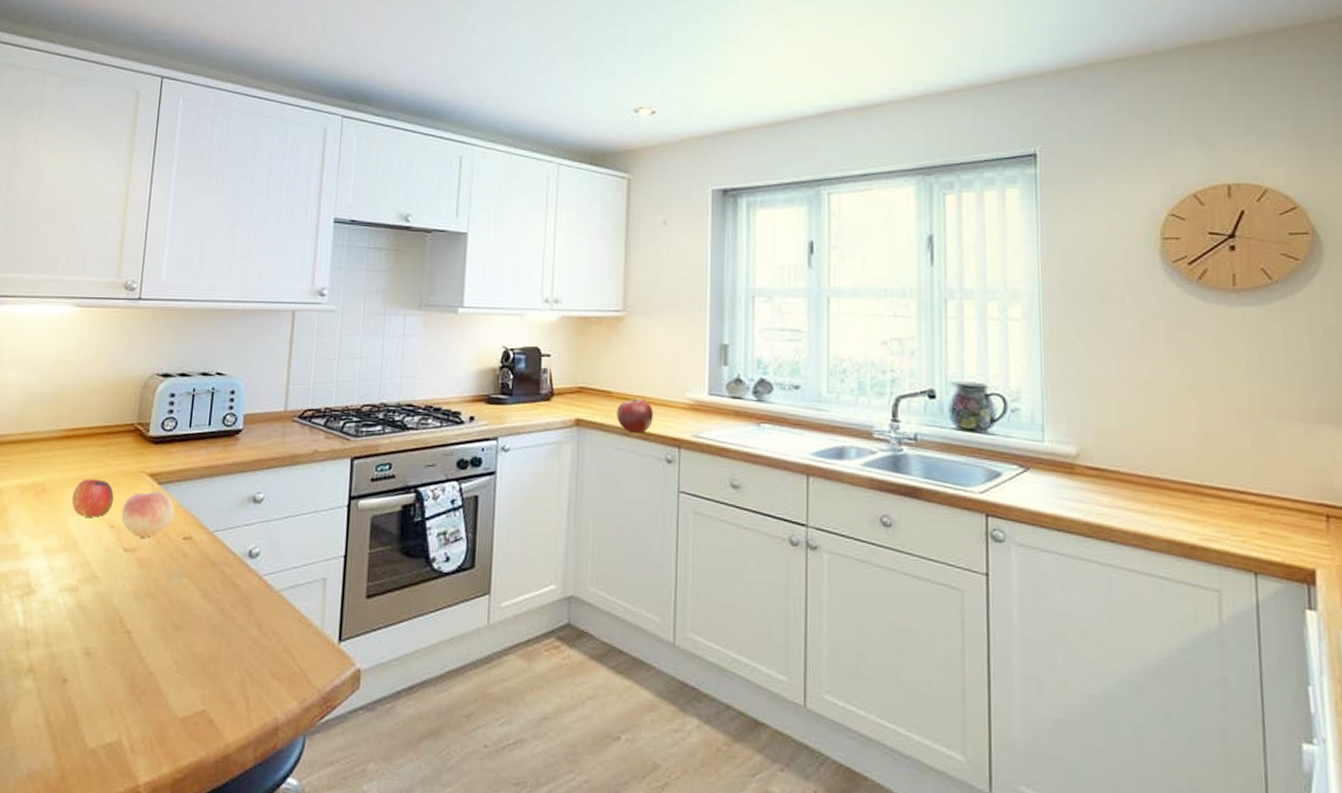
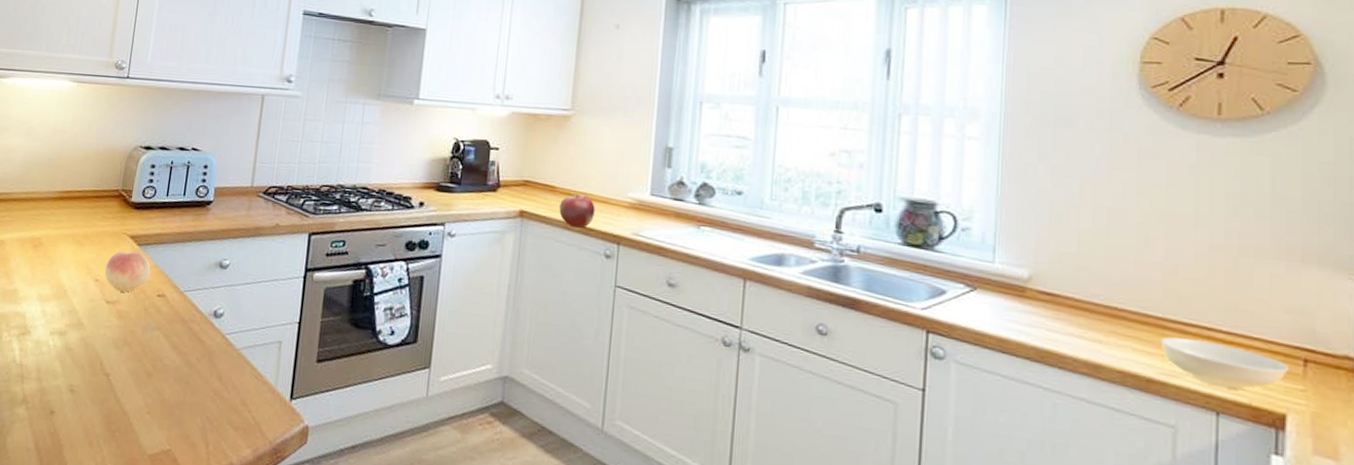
fruit: present [71,479,114,517] -> none [63,236,100,271]
bowl: none [1199,503,1315,550] -> present [1160,337,1290,390]

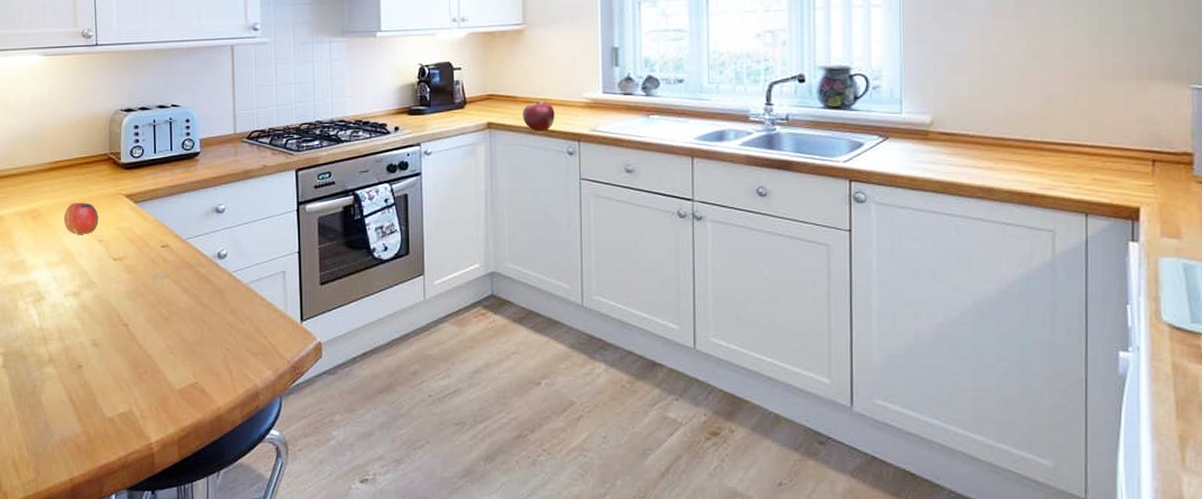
fruit: none [63,236,100,271] -> present [63,202,99,234]
fruit: present [104,251,151,293] -> none [107,209,151,248]
bowl: present [1160,337,1290,390] -> none [1039,156,1142,193]

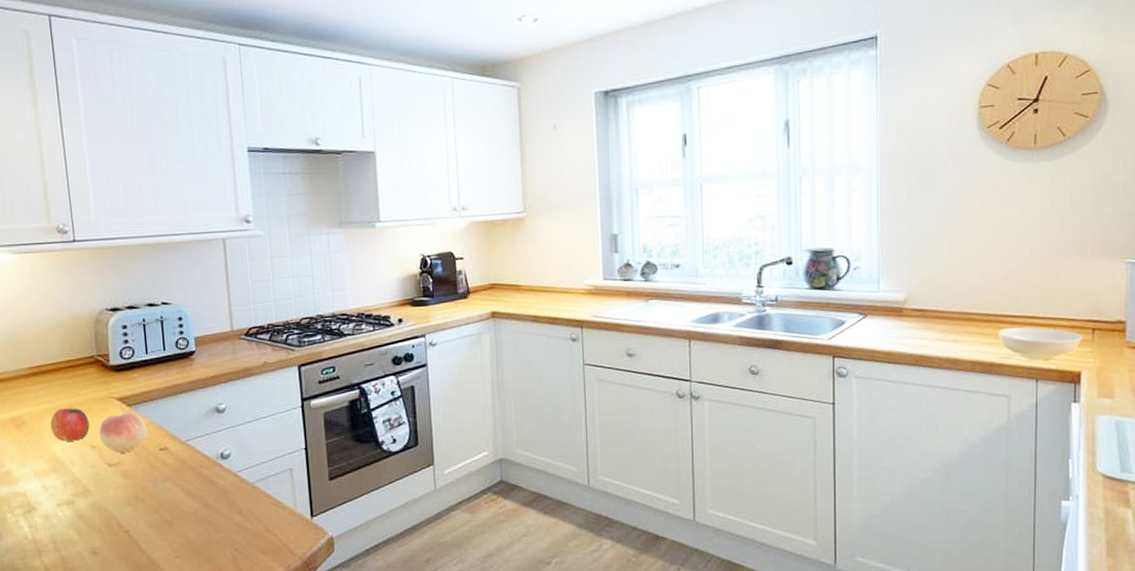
fruit: none [107,209,151,248] -> present [99,412,148,453]
fruit: present [523,100,555,131] -> none [526,288,558,319]
bowl: none [1039,156,1142,193] -> present [998,327,1083,360]

